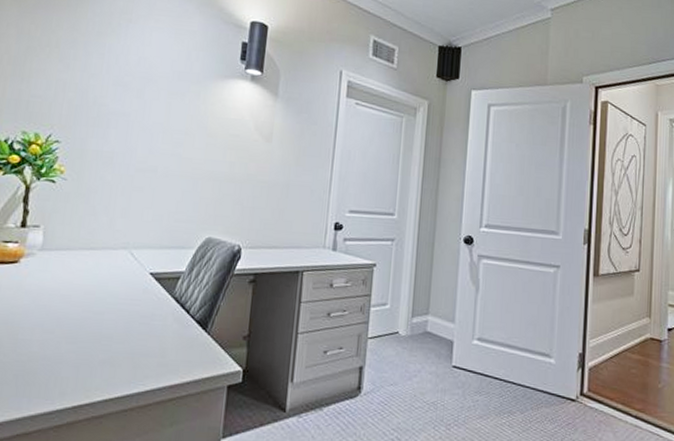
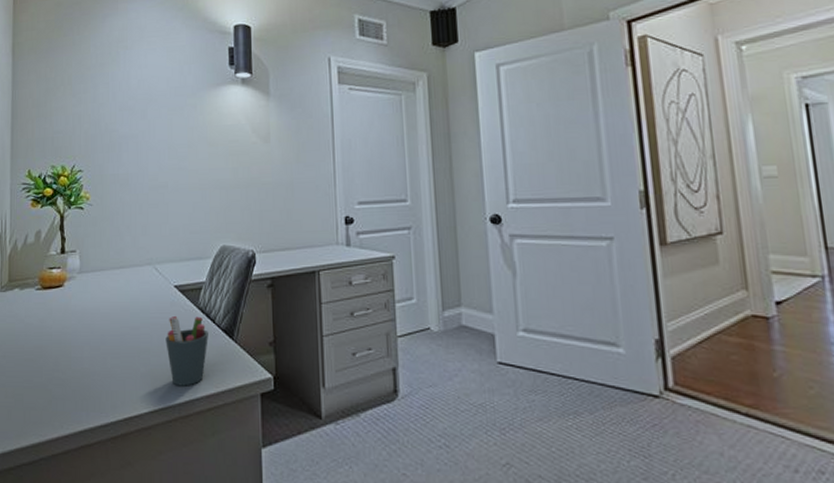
pen holder: none [131,303,181,376] -> present [165,315,208,386]

